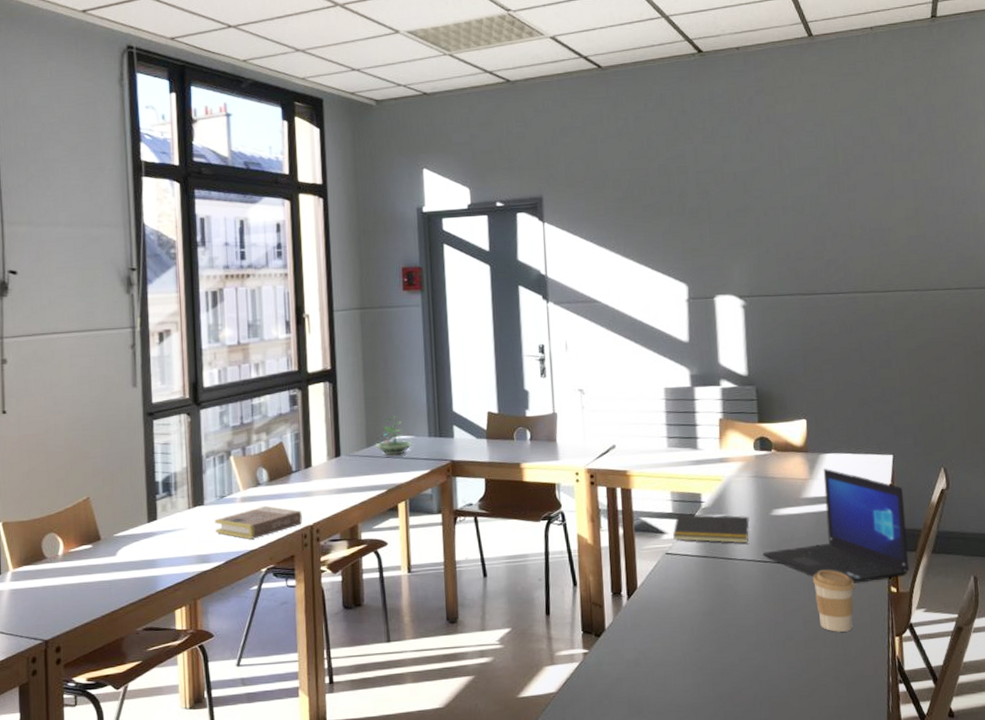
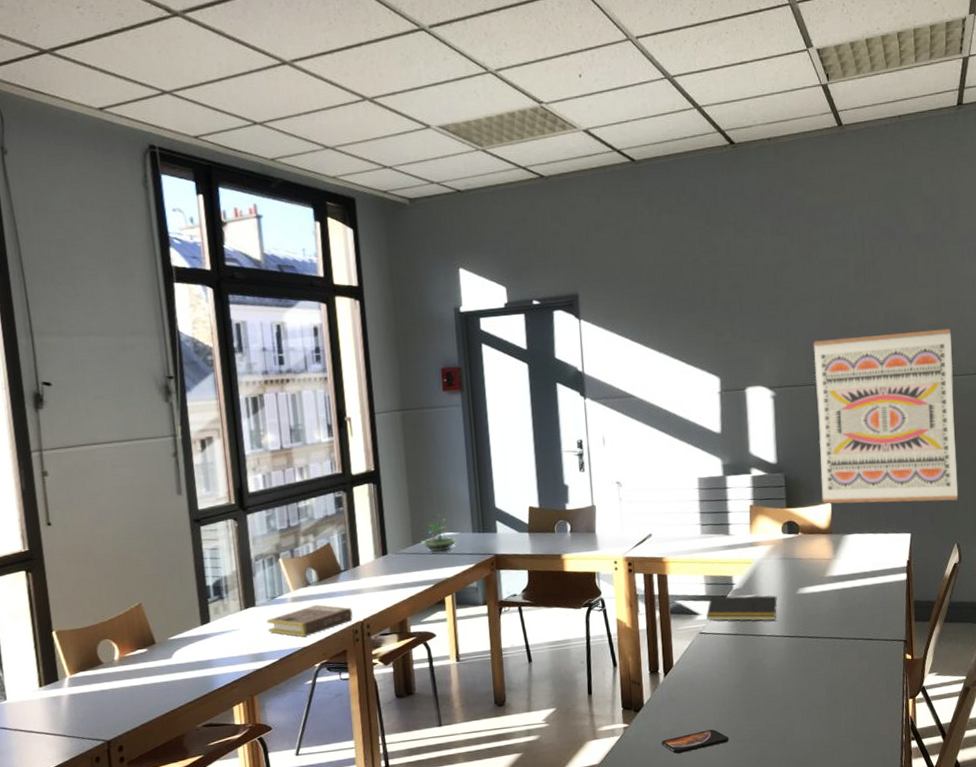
smartphone: none [624,660,697,685] -> present [662,729,729,754]
laptop: present [762,468,909,583] -> none [789,548,923,653]
wall art: none [786,240,944,422] -> present [814,328,959,504]
coffee cup: present [812,569,855,632] -> none [834,641,873,698]

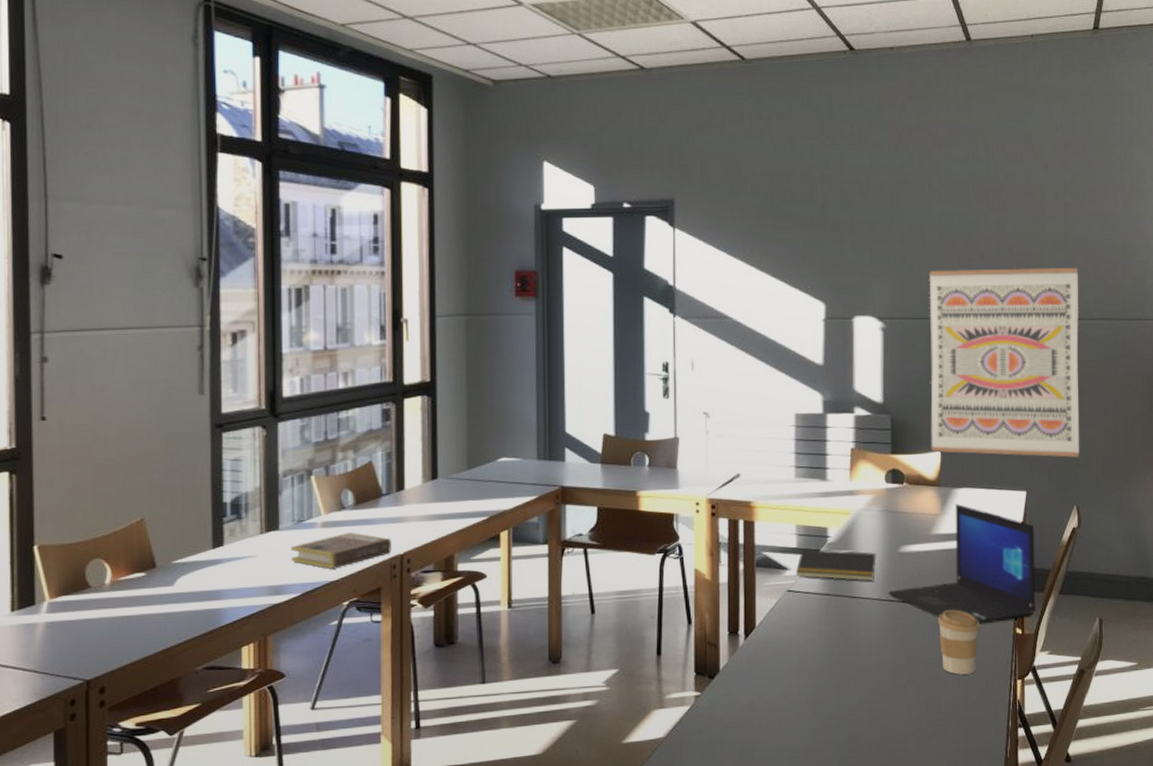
terrarium: present [421,514,457,552] -> none [478,436,518,479]
smartphone: present [662,729,729,754] -> none [737,703,813,730]
laptop: none [789,548,923,653] -> present [888,503,1036,624]
coffee cup: none [834,641,873,698] -> present [937,609,980,675]

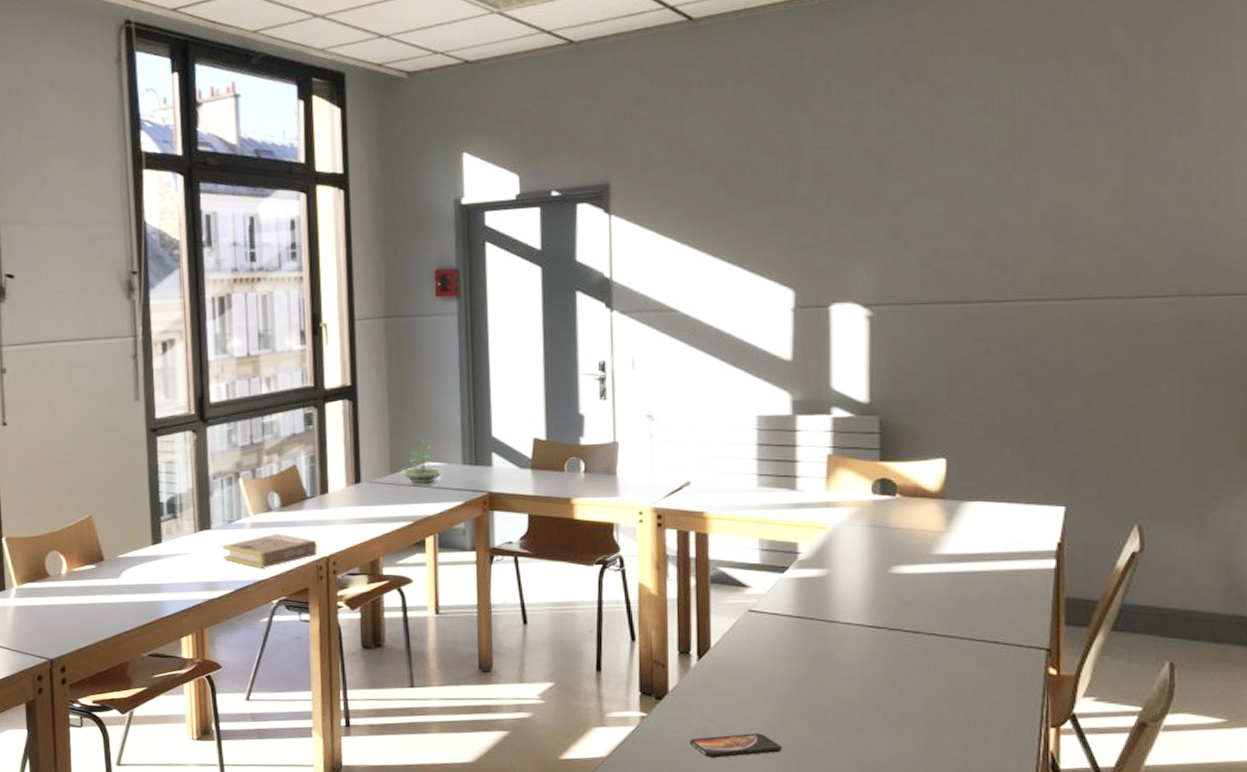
terrarium: none [478,436,518,479] -> present [401,441,443,484]
smartphone: none [737,703,813,730] -> present [690,733,781,758]
notepad: present [796,548,876,582] -> none [759,565,860,604]
laptop: present [888,503,1036,624] -> none [875,519,1077,661]
wall art: present [929,267,1080,458] -> none [930,232,1146,467]
coffee cup: present [937,609,980,675] -> none [940,641,998,717]

